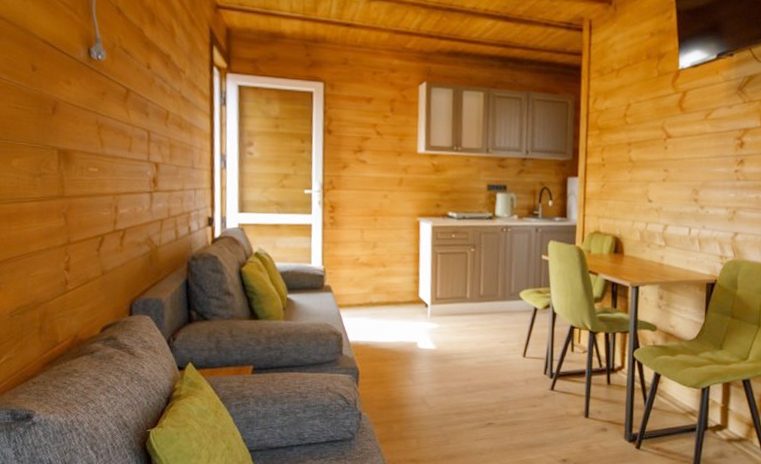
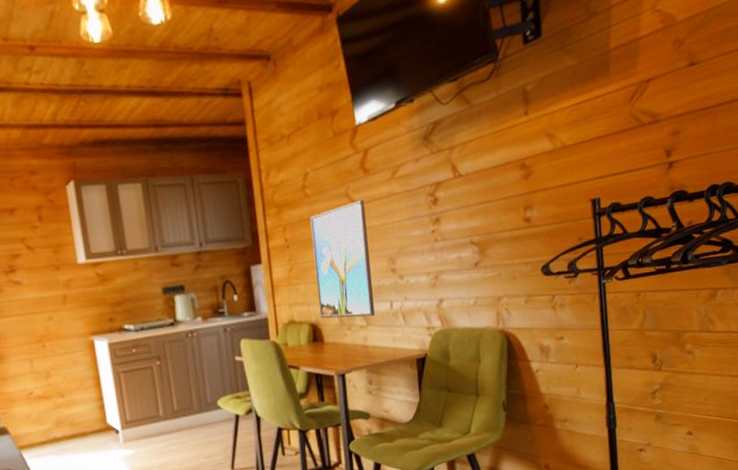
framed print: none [623,134,677,239] -> present [310,200,375,319]

